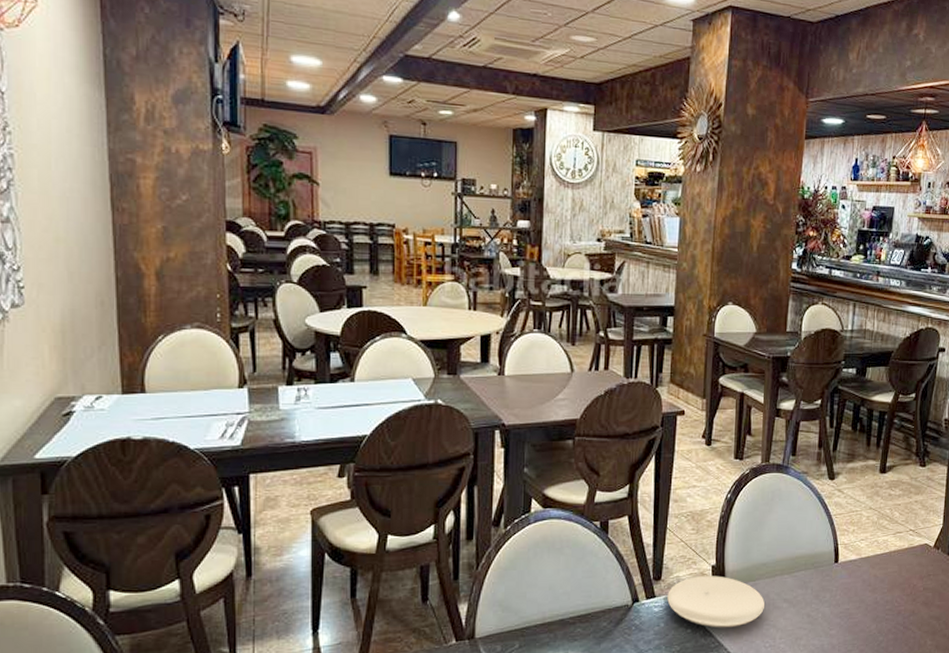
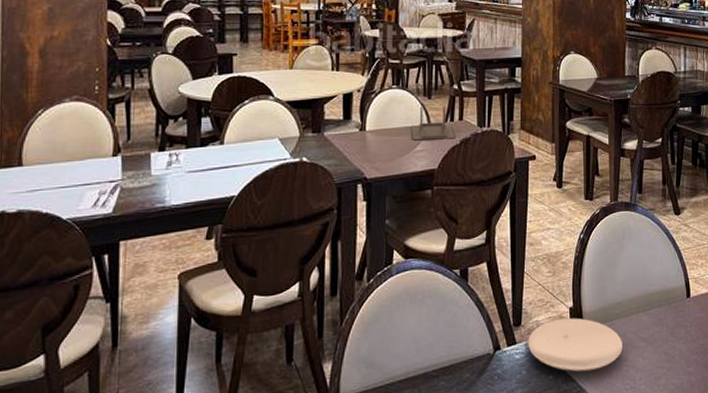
napkin holder: none [552,352,601,389] -> present [410,105,456,141]

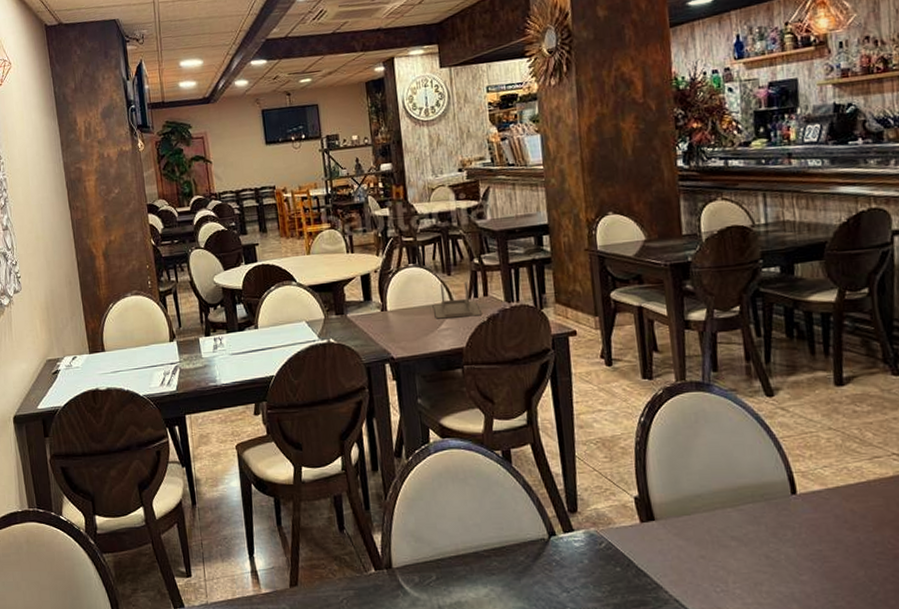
plate: present [528,317,622,373] -> none [587,508,707,568]

